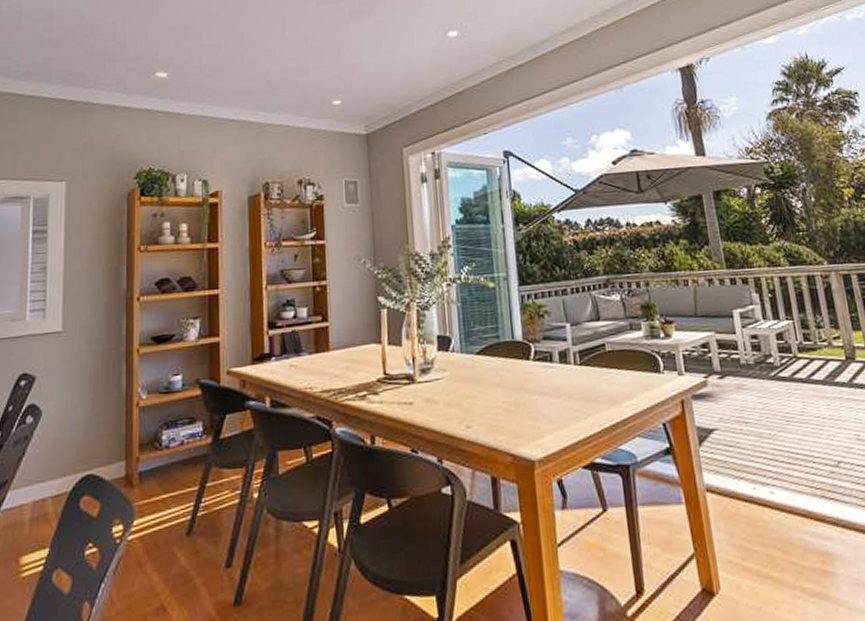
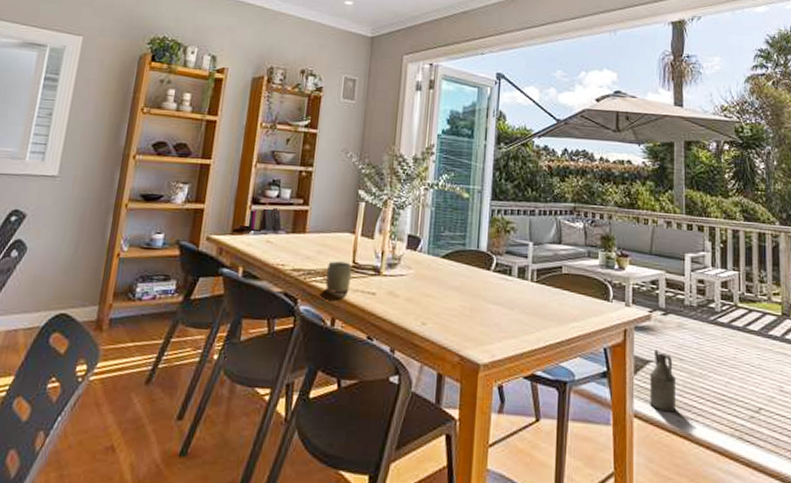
mug: none [357,374,385,408] -> present [325,261,352,292]
watering can: none [715,416,749,481] -> present [649,349,676,413]

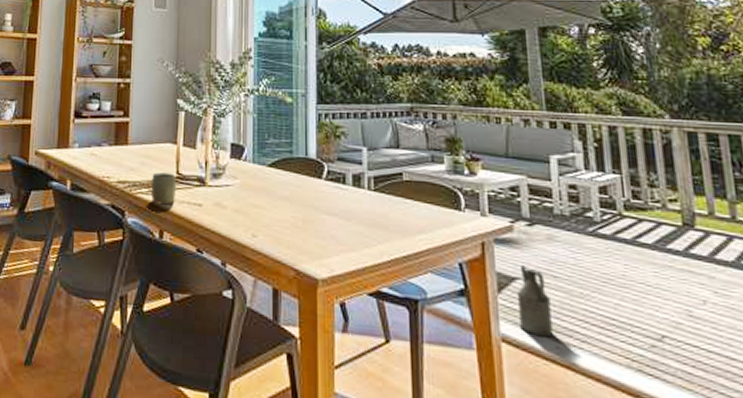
books: present [236,206,282,233] -> none [62,120,105,145]

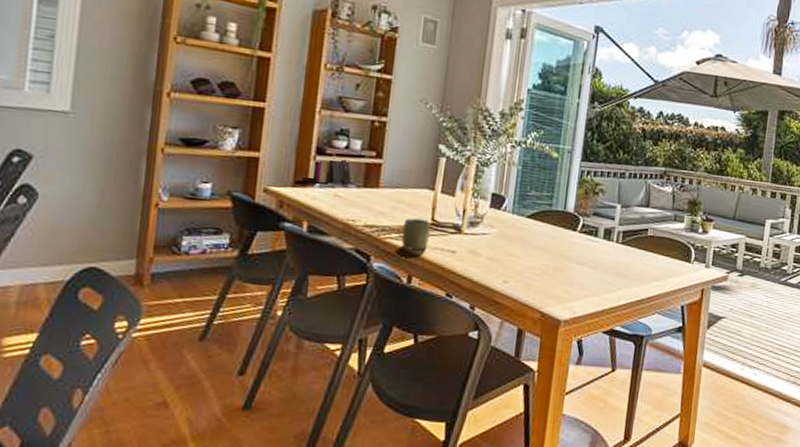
books: none [62,120,105,145] -> present [298,157,352,186]
watering can: present [516,265,553,338] -> none [718,307,744,362]

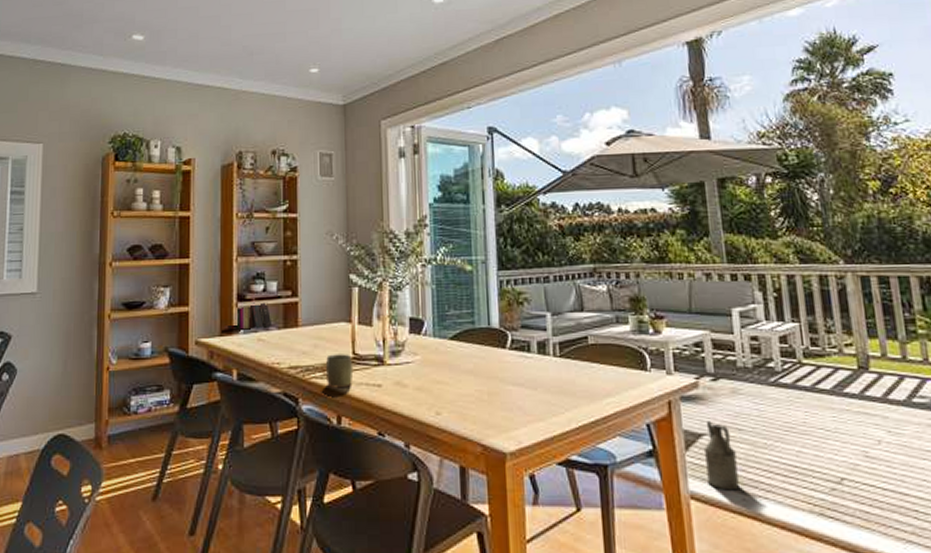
watering can: none [718,307,744,362] -> present [703,421,739,491]

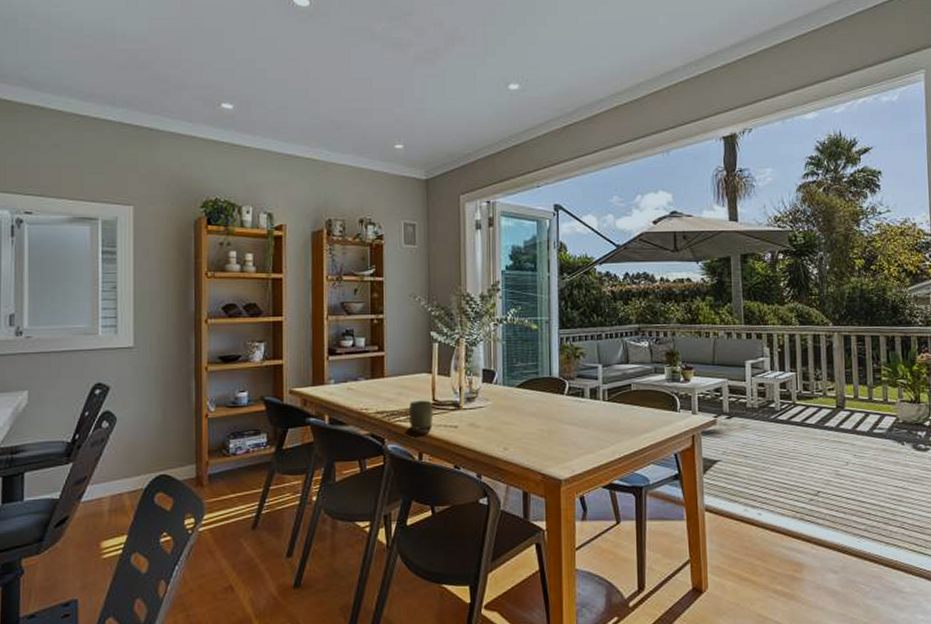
books: present [225,302,273,330] -> none [317,356,361,381]
watering can: present [703,421,739,491] -> none [717,450,742,504]

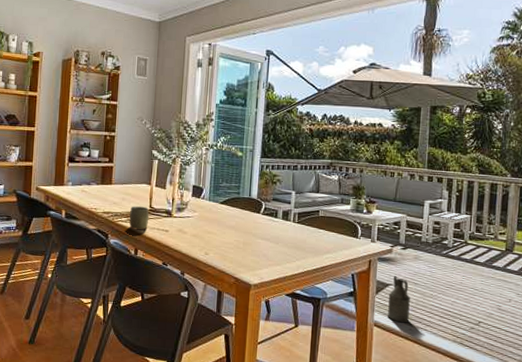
watering can: none [717,450,742,504] -> present [388,276,410,323]

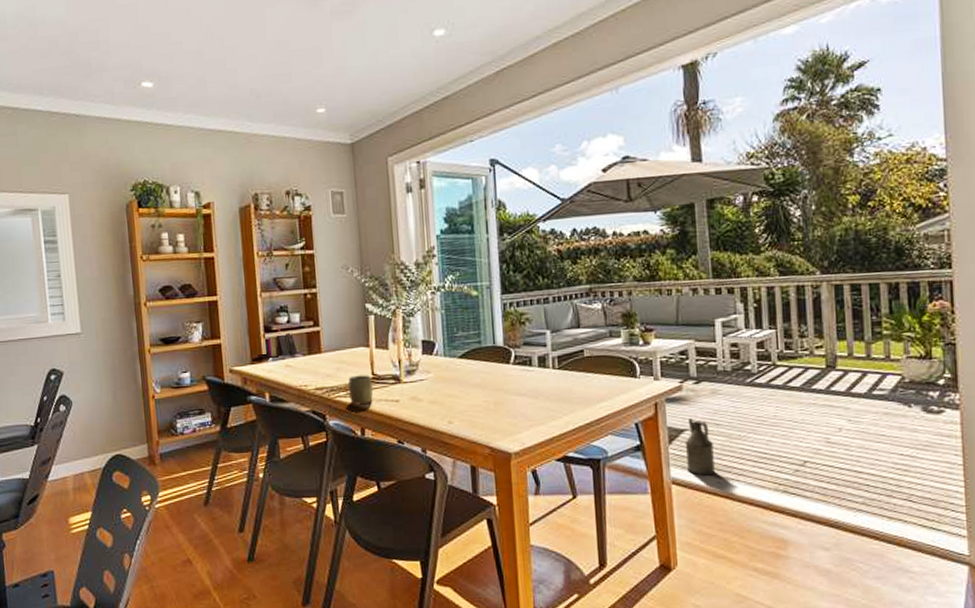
books: none [58,164,93,184] -> present [255,332,298,359]

